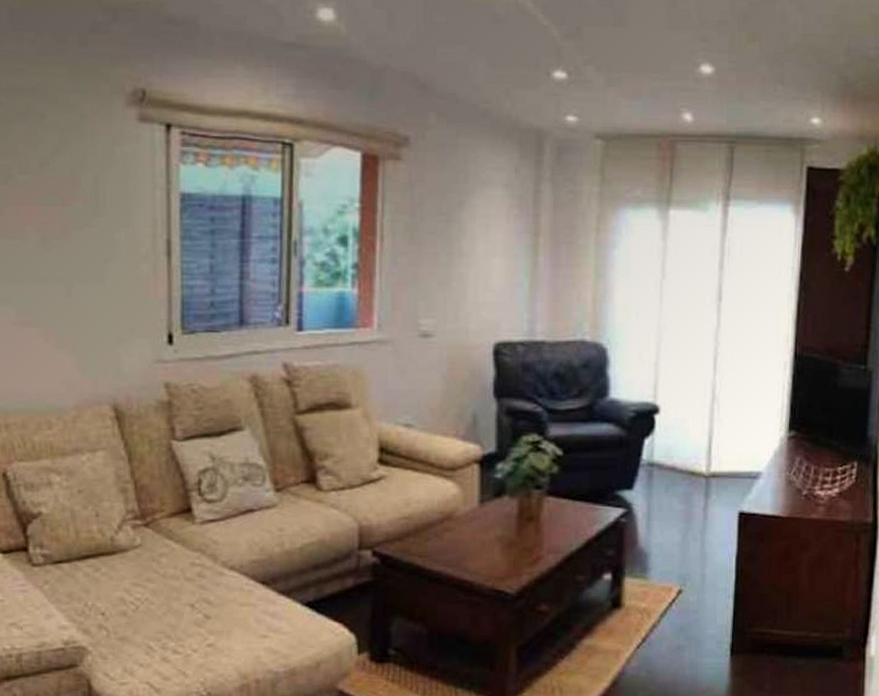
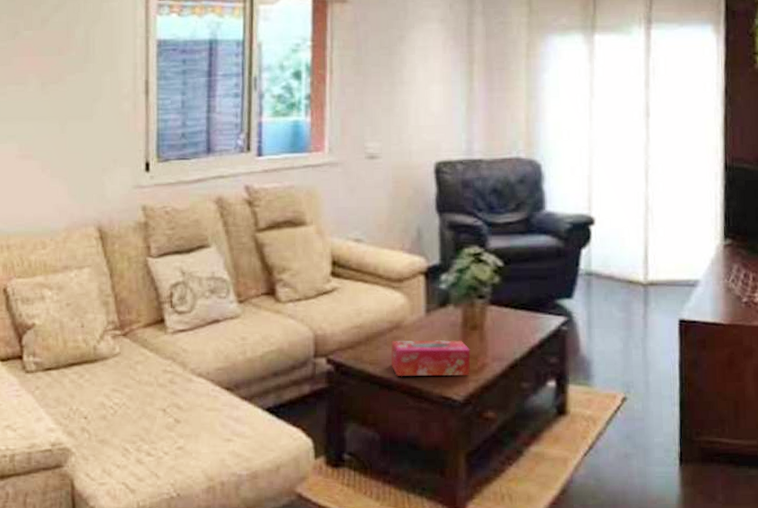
tissue box: none [441,531,525,570] -> present [390,339,471,377]

